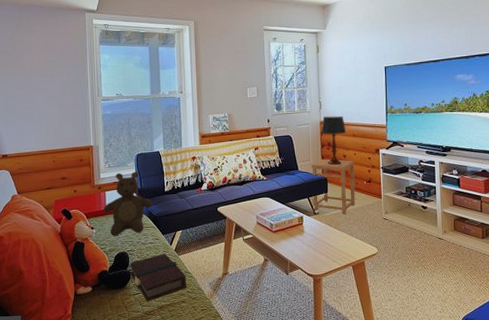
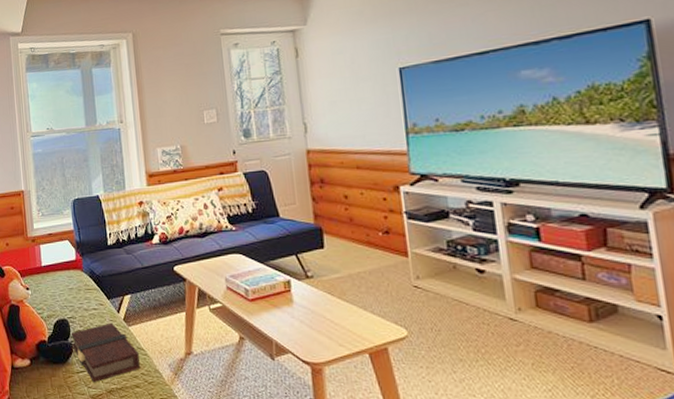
teddy bear: present [103,172,153,236] -> none [38,221,94,299]
side table: present [311,159,356,215] -> none [297,201,368,279]
table lamp: present [321,115,346,166] -> none [308,140,347,210]

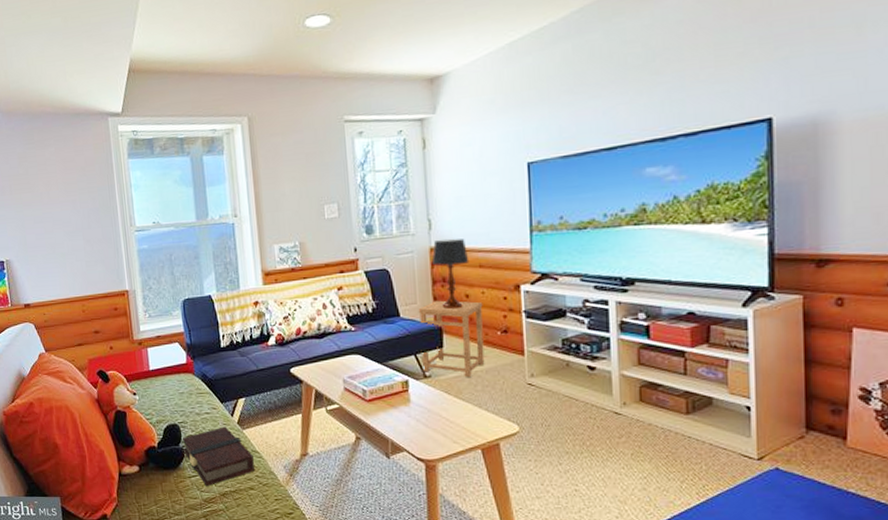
side table: none [297,201,368,279] -> present [418,300,485,378]
table lamp: none [308,140,347,210] -> present [431,238,470,310]

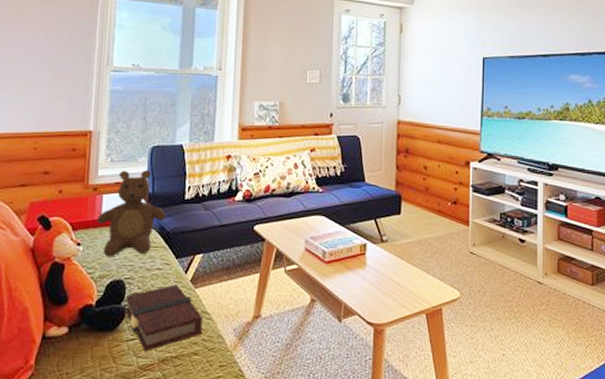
teddy bear: none [146,323,207,404] -> present [96,170,167,257]
side table: present [418,300,485,378] -> none [381,169,438,244]
table lamp: present [431,238,470,310] -> none [397,114,430,179]

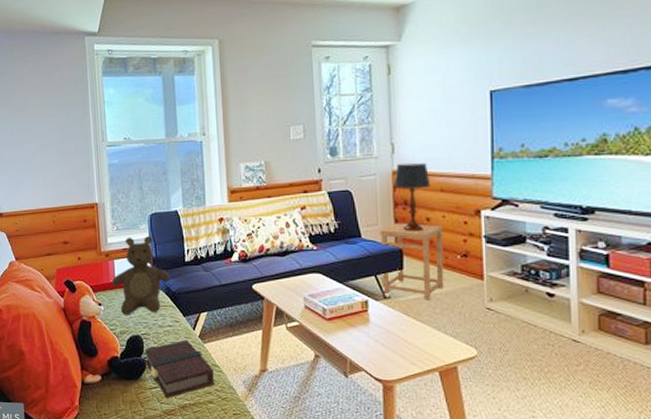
side table: none [381,169,438,244] -> present [379,223,444,300]
table lamp: none [397,114,430,179] -> present [393,162,431,232]

